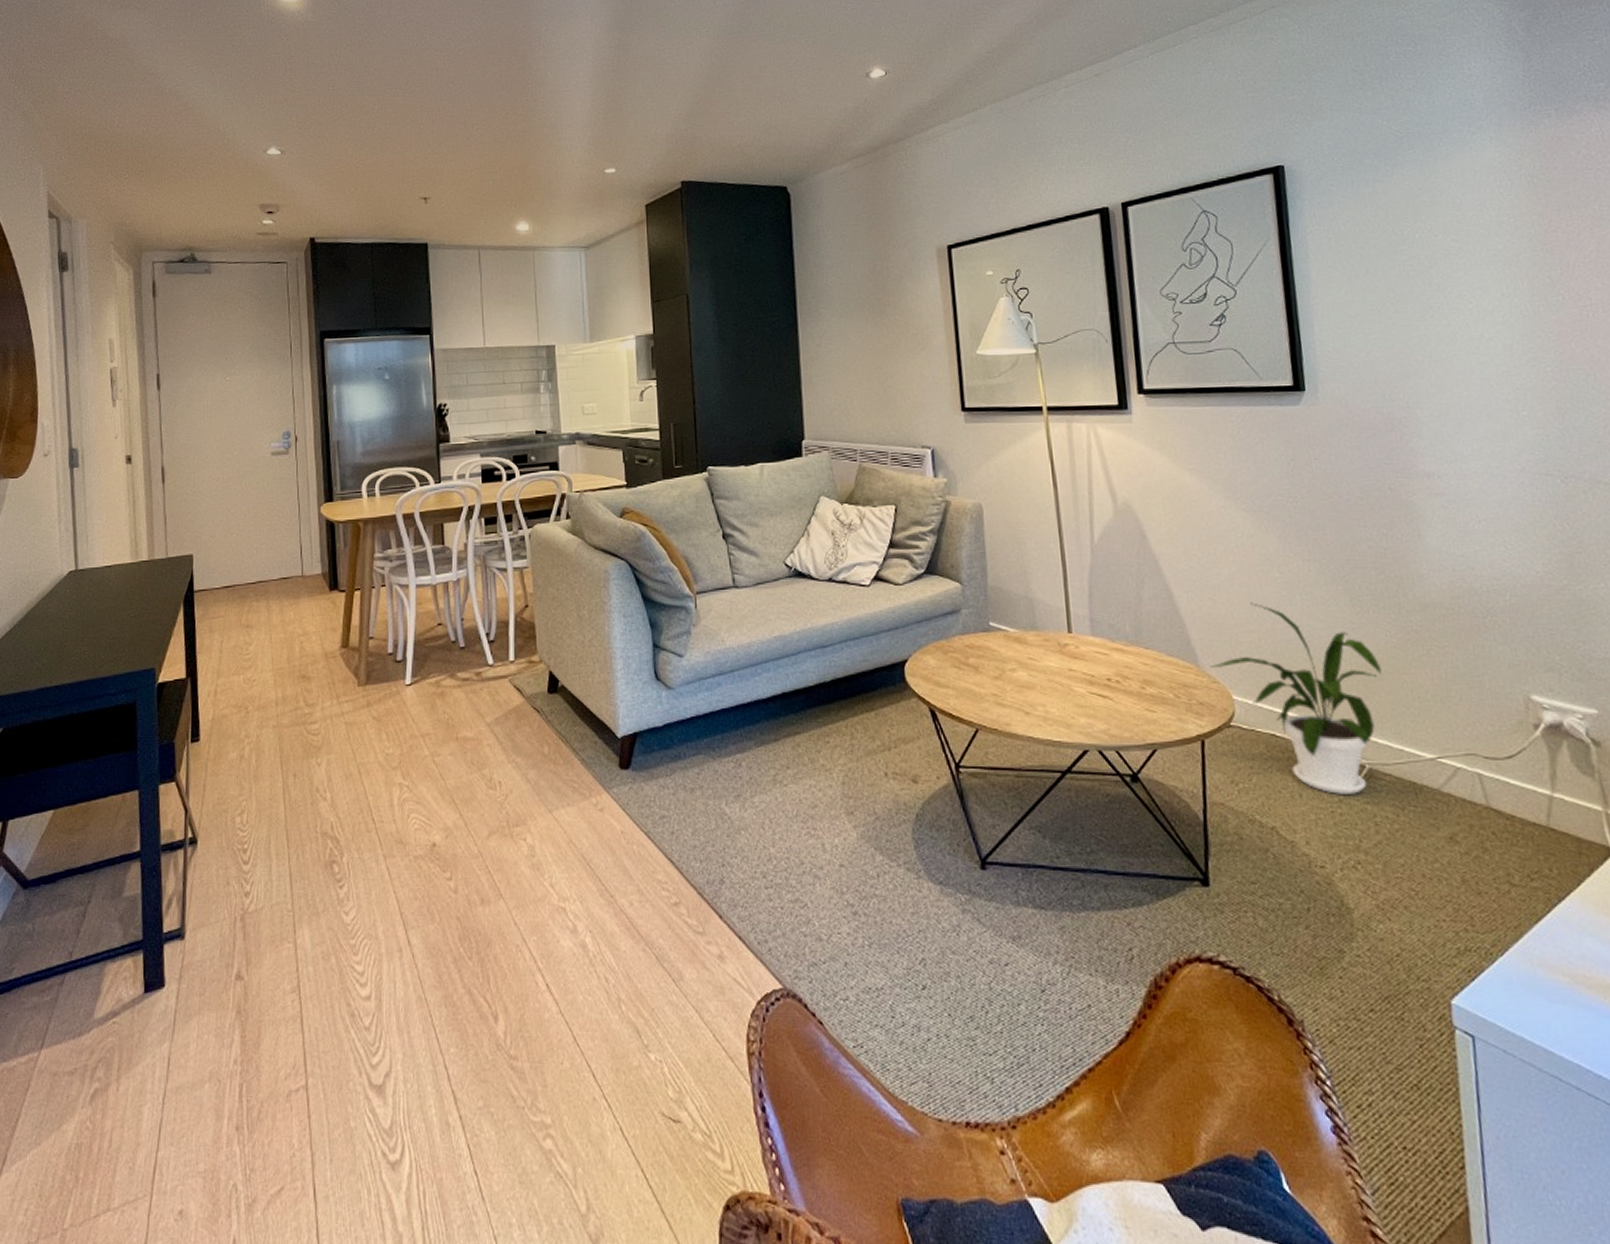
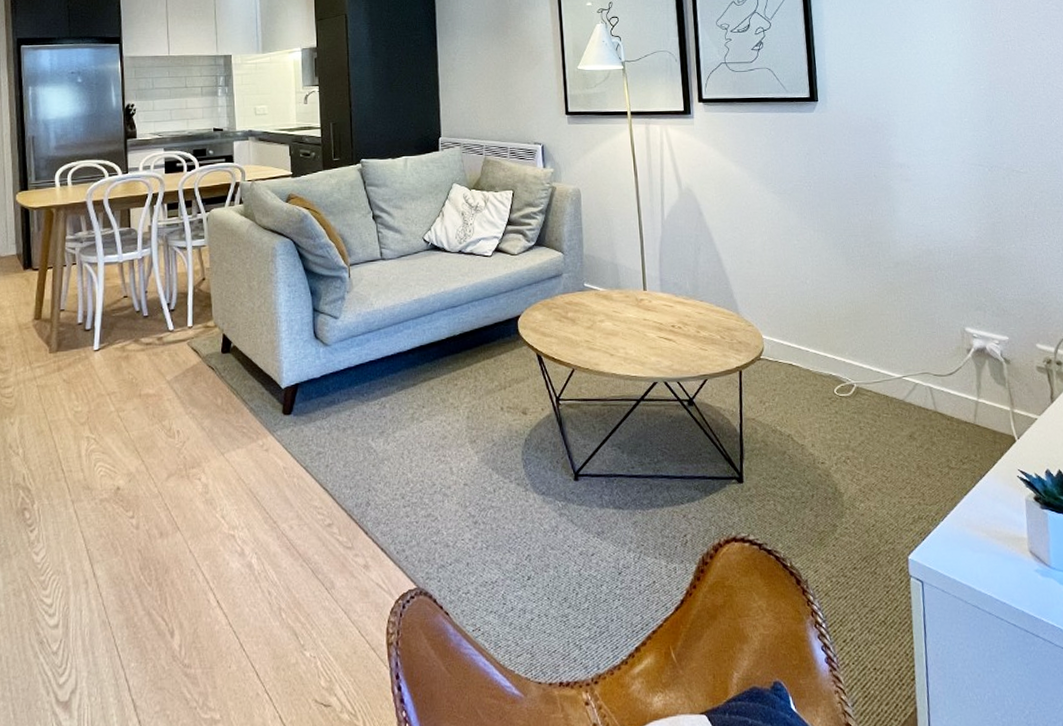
house plant: present [1209,602,1382,794] -> none [746,263,867,408]

